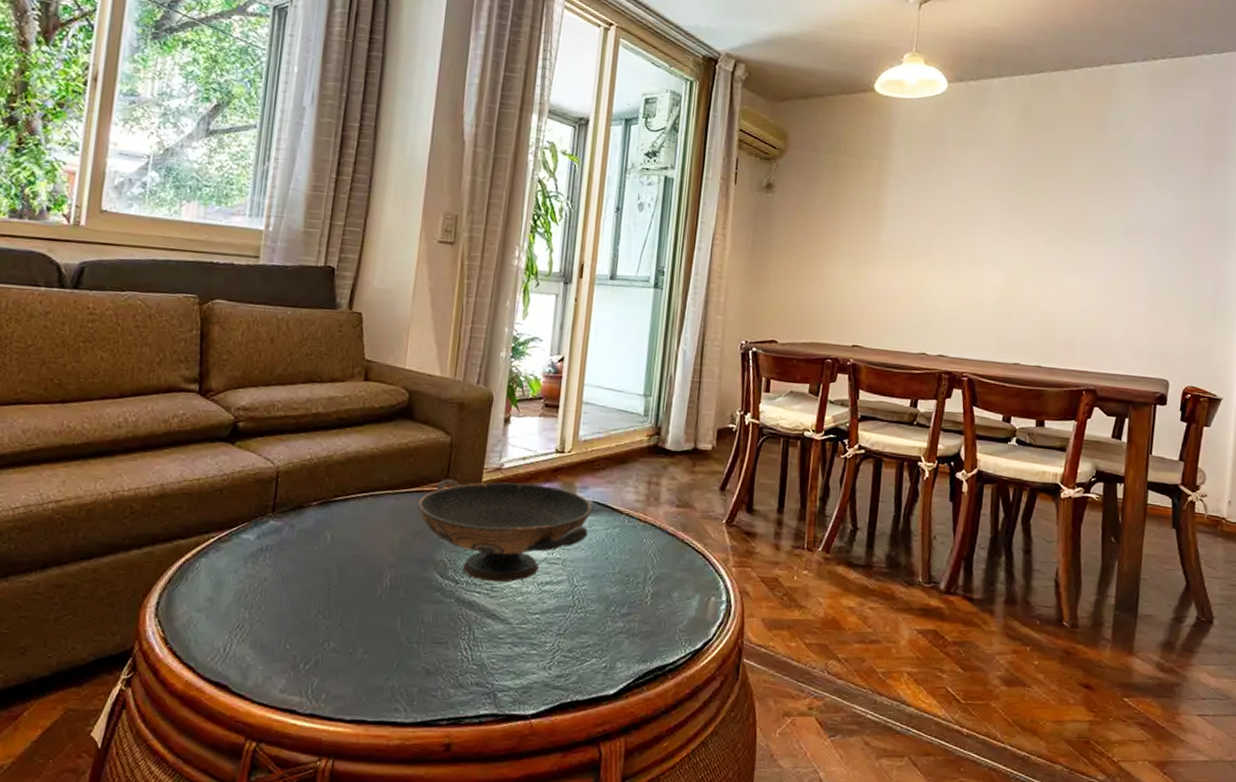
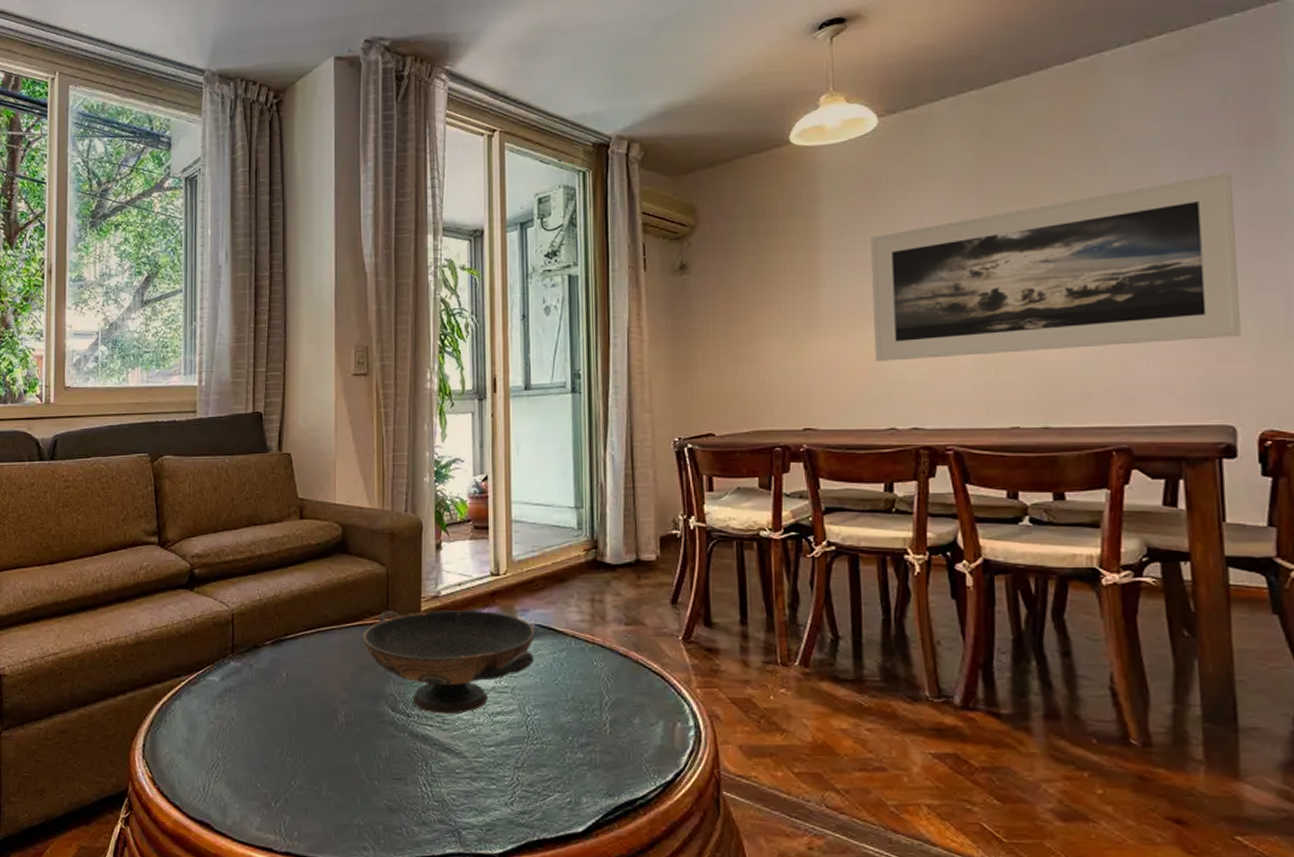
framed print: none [918,179,1195,311] -> present [870,172,1241,361]

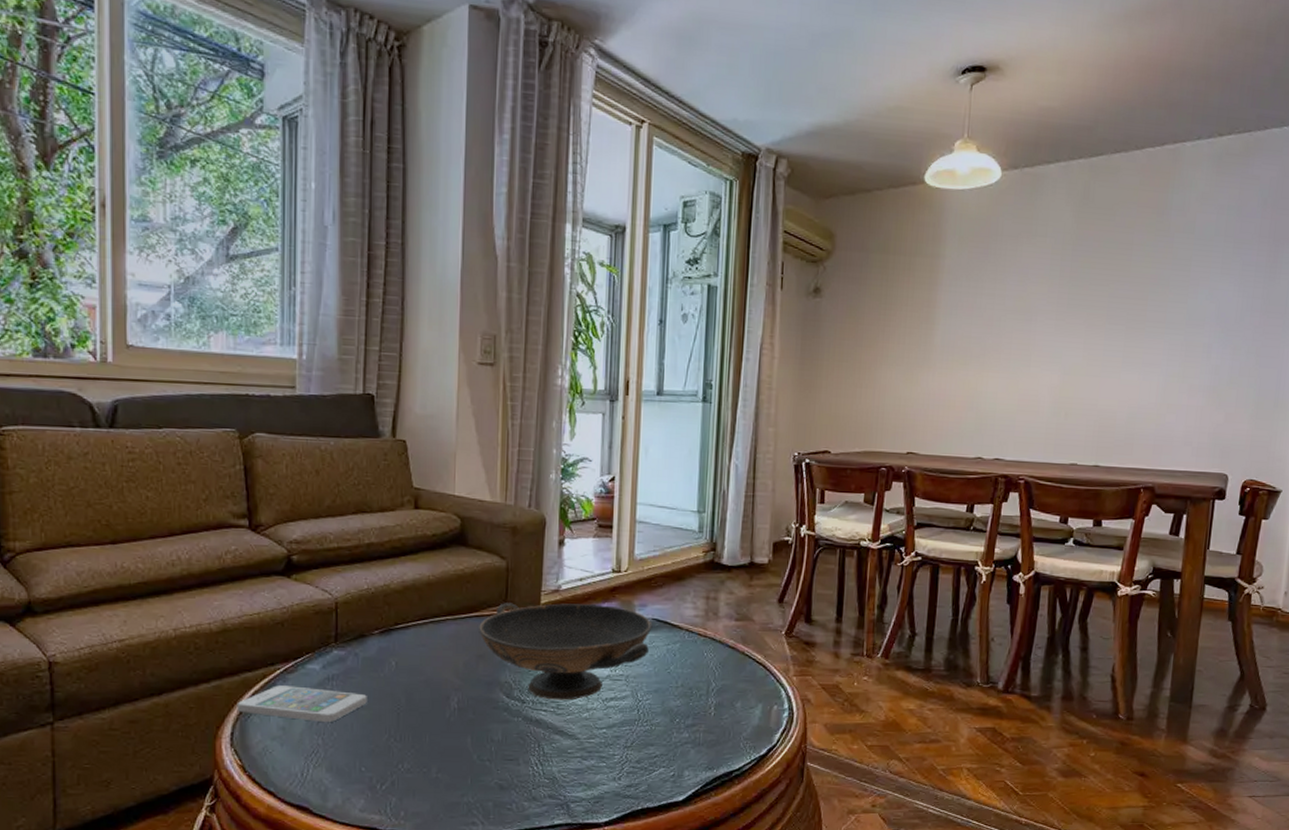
smartphone: none [148,697,261,735] -> present [236,685,367,722]
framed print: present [870,172,1241,361] -> none [973,264,1260,403]

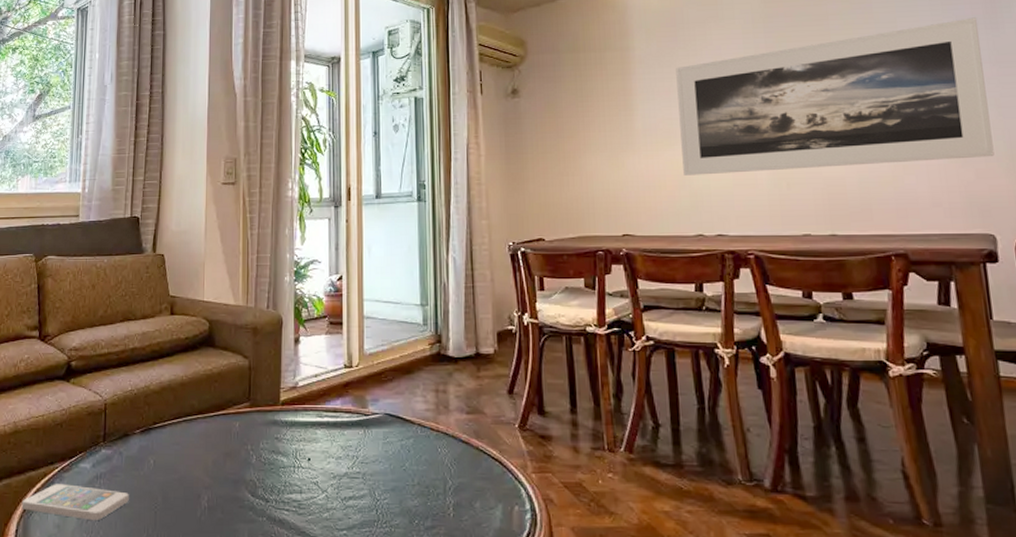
decorative bowl: present [479,603,653,700] -> none [226,400,385,499]
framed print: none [973,264,1260,403] -> present [676,17,995,176]

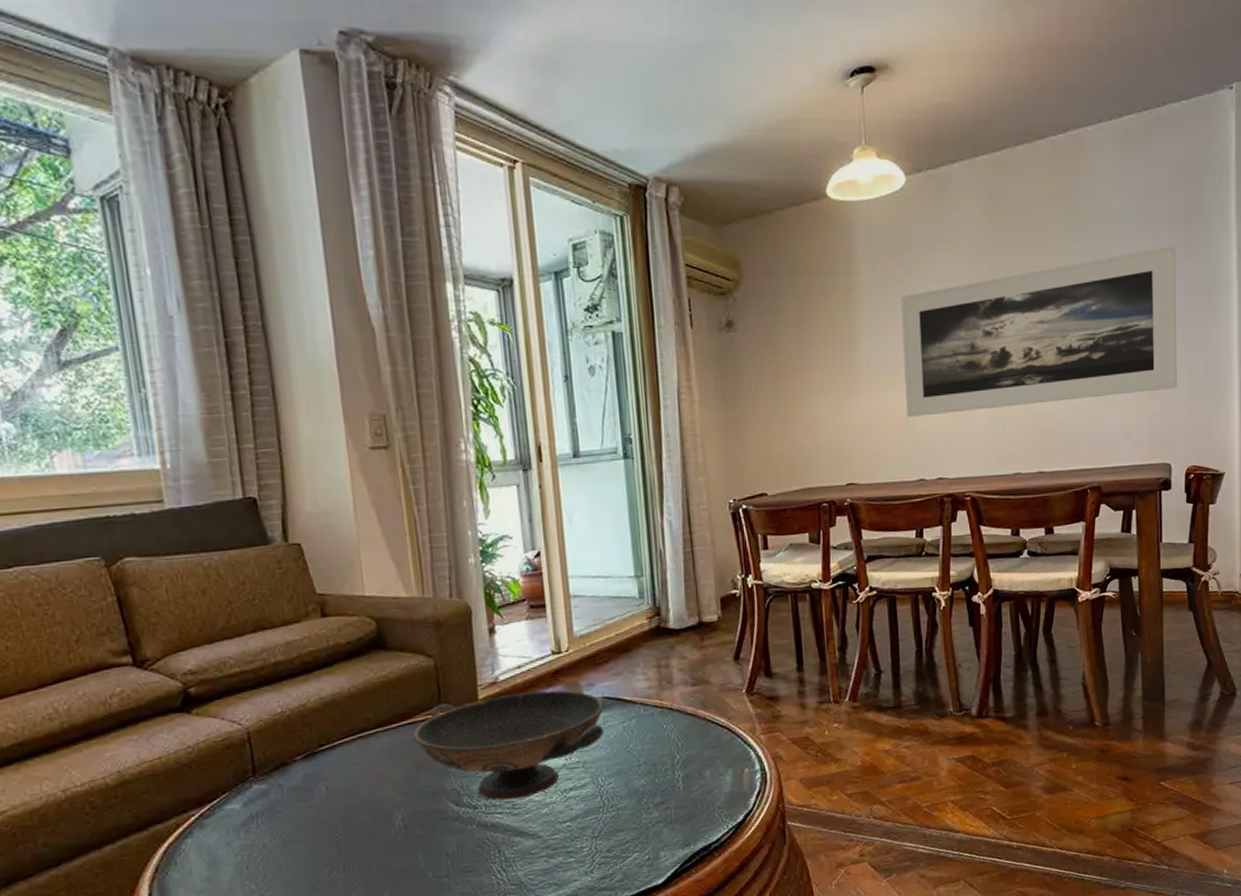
smartphone: present [21,484,129,520] -> none [150,827,300,870]
decorative bowl: none [226,400,385,499] -> present [413,690,604,801]

